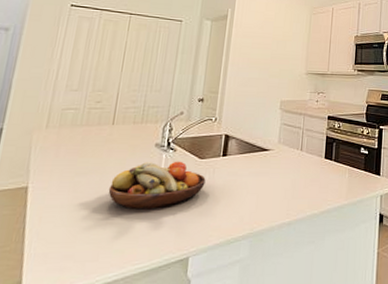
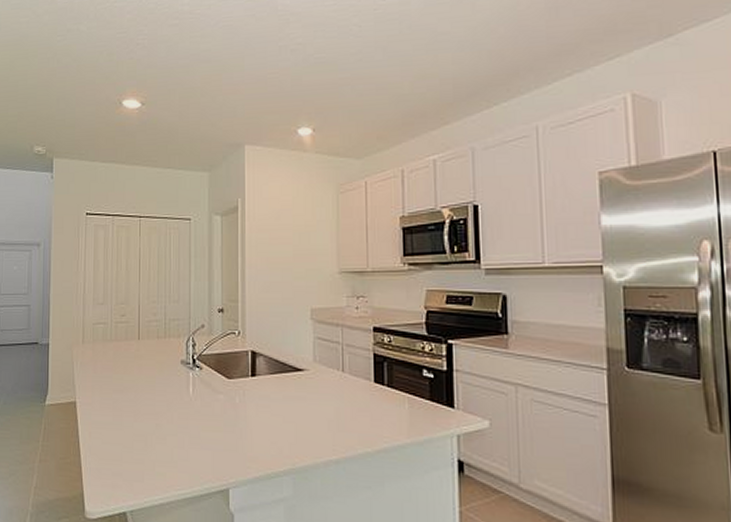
fruit bowl: present [108,161,206,209] -> none [143,380,236,432]

